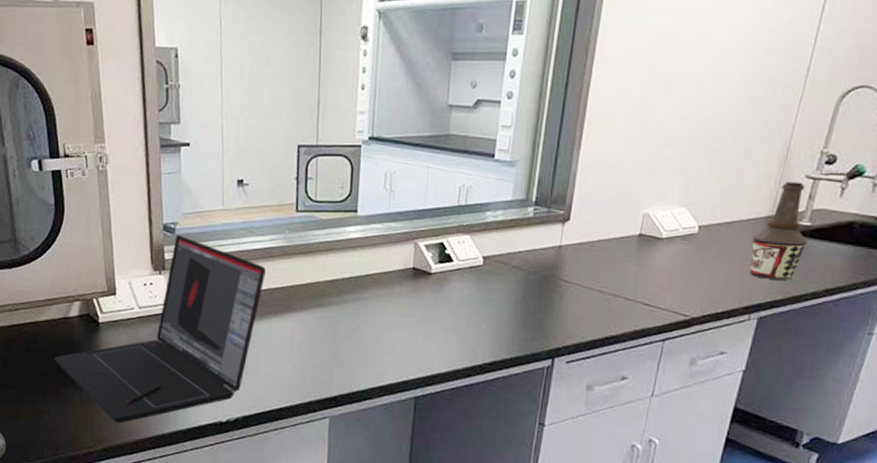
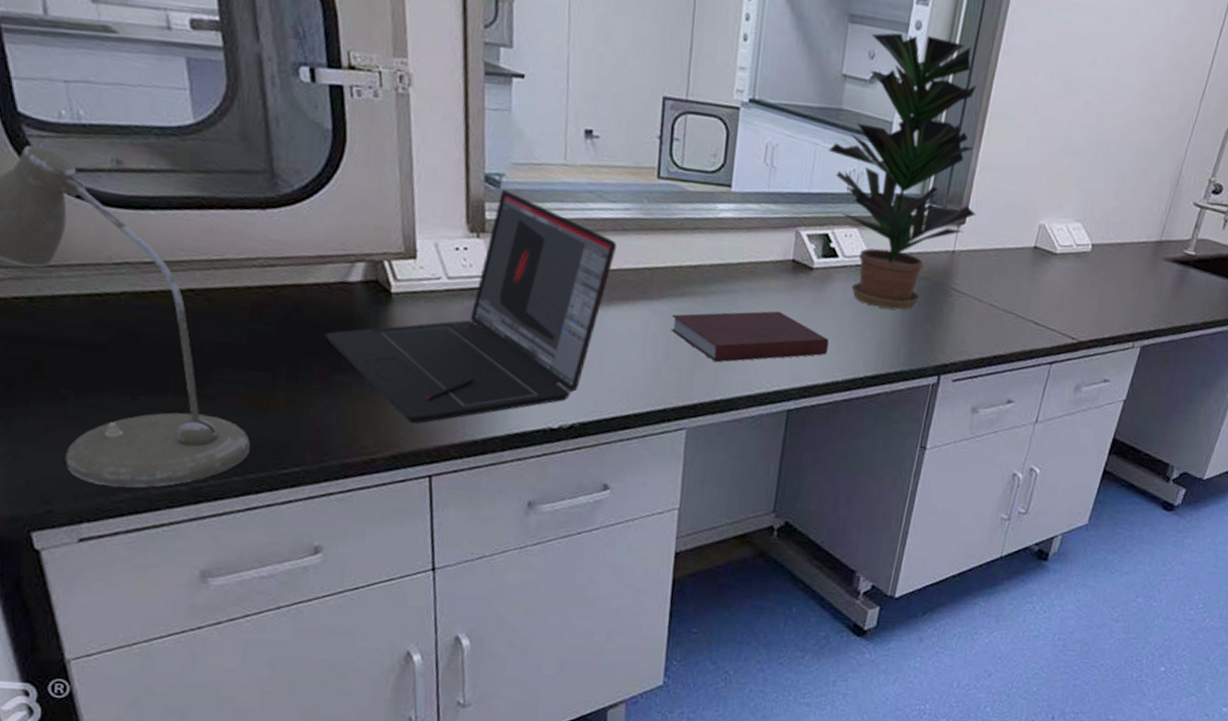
notebook: none [312,312,449,360] -> present [670,311,829,363]
potted plant: none [439,60,579,303] -> present [828,32,977,310]
bottle: present [749,182,809,280] -> none [1136,207,1193,309]

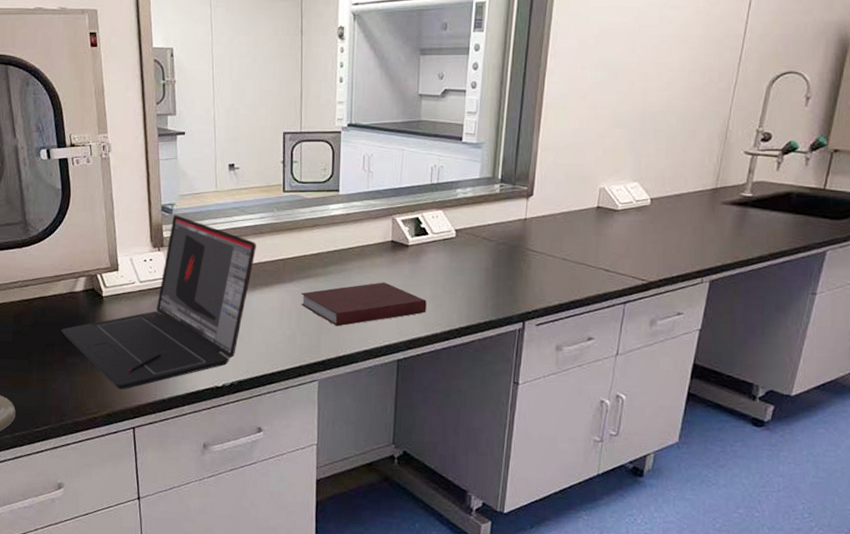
potted plant: present [828,32,977,310] -> none [413,54,541,271]

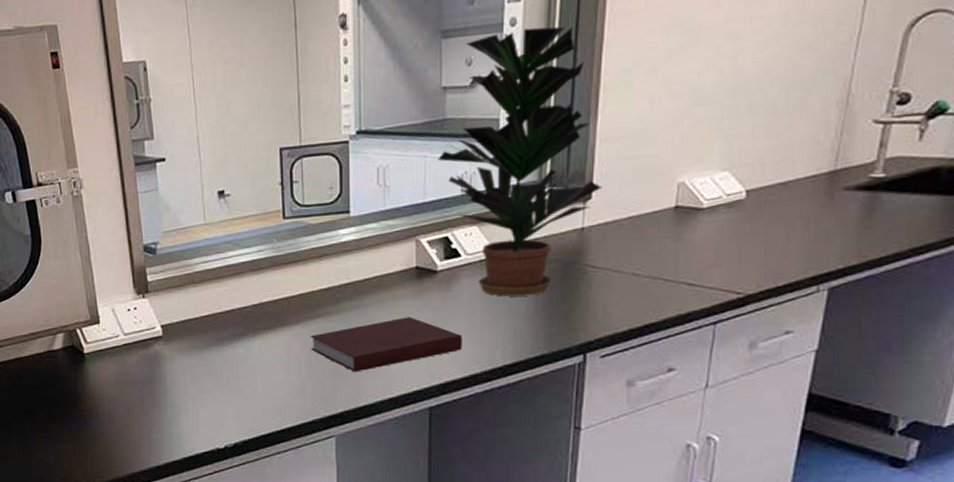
laptop: present [60,215,256,390] -> none [40,255,255,457]
potted plant: none [413,54,541,271] -> present [438,26,602,297]

